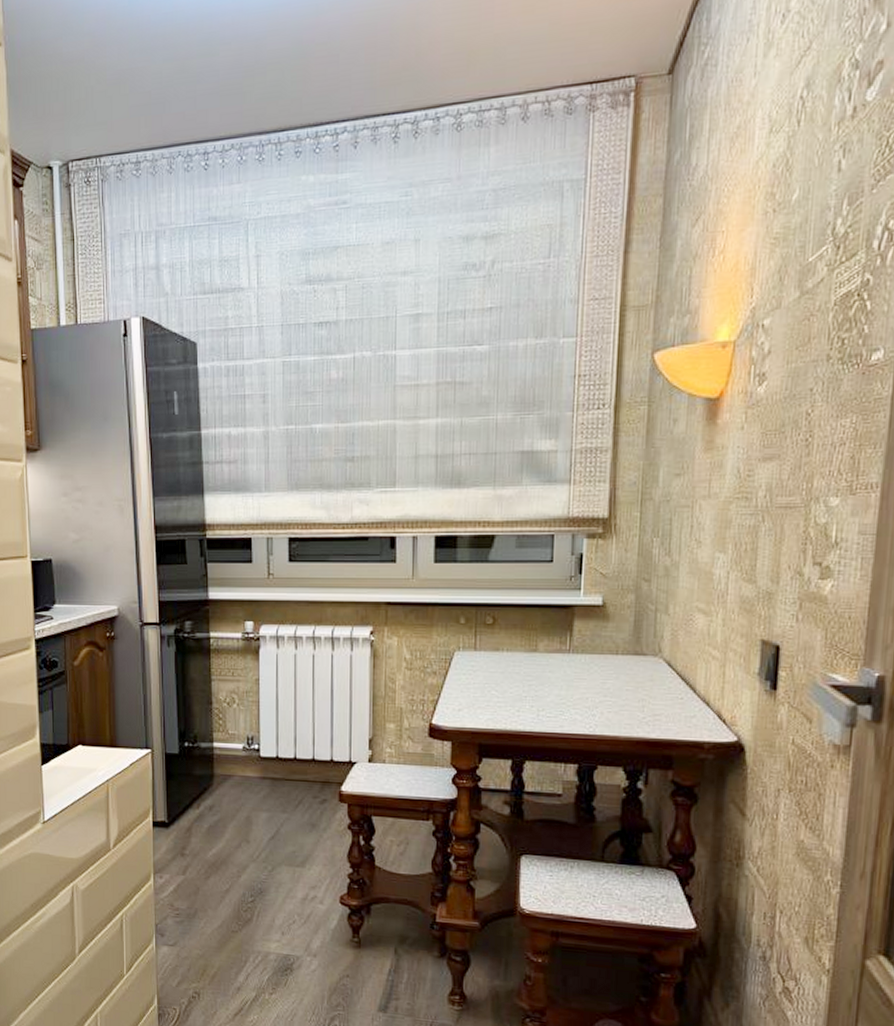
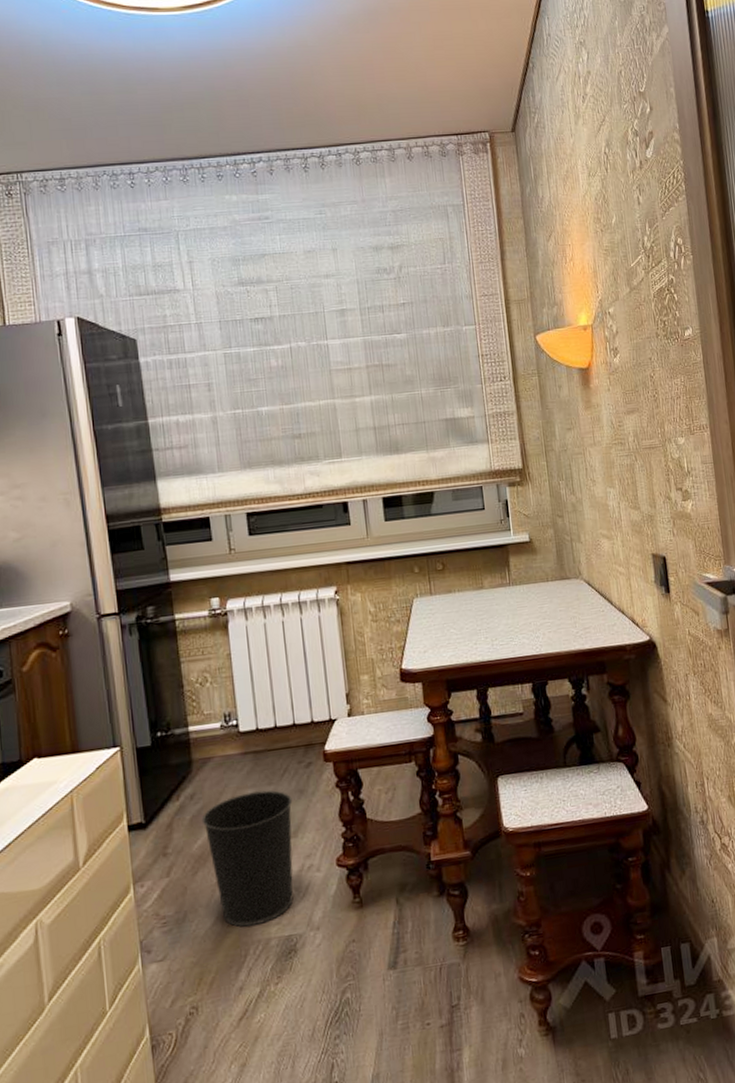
wastebasket: none [217,815,304,938] -> present [201,790,294,927]

